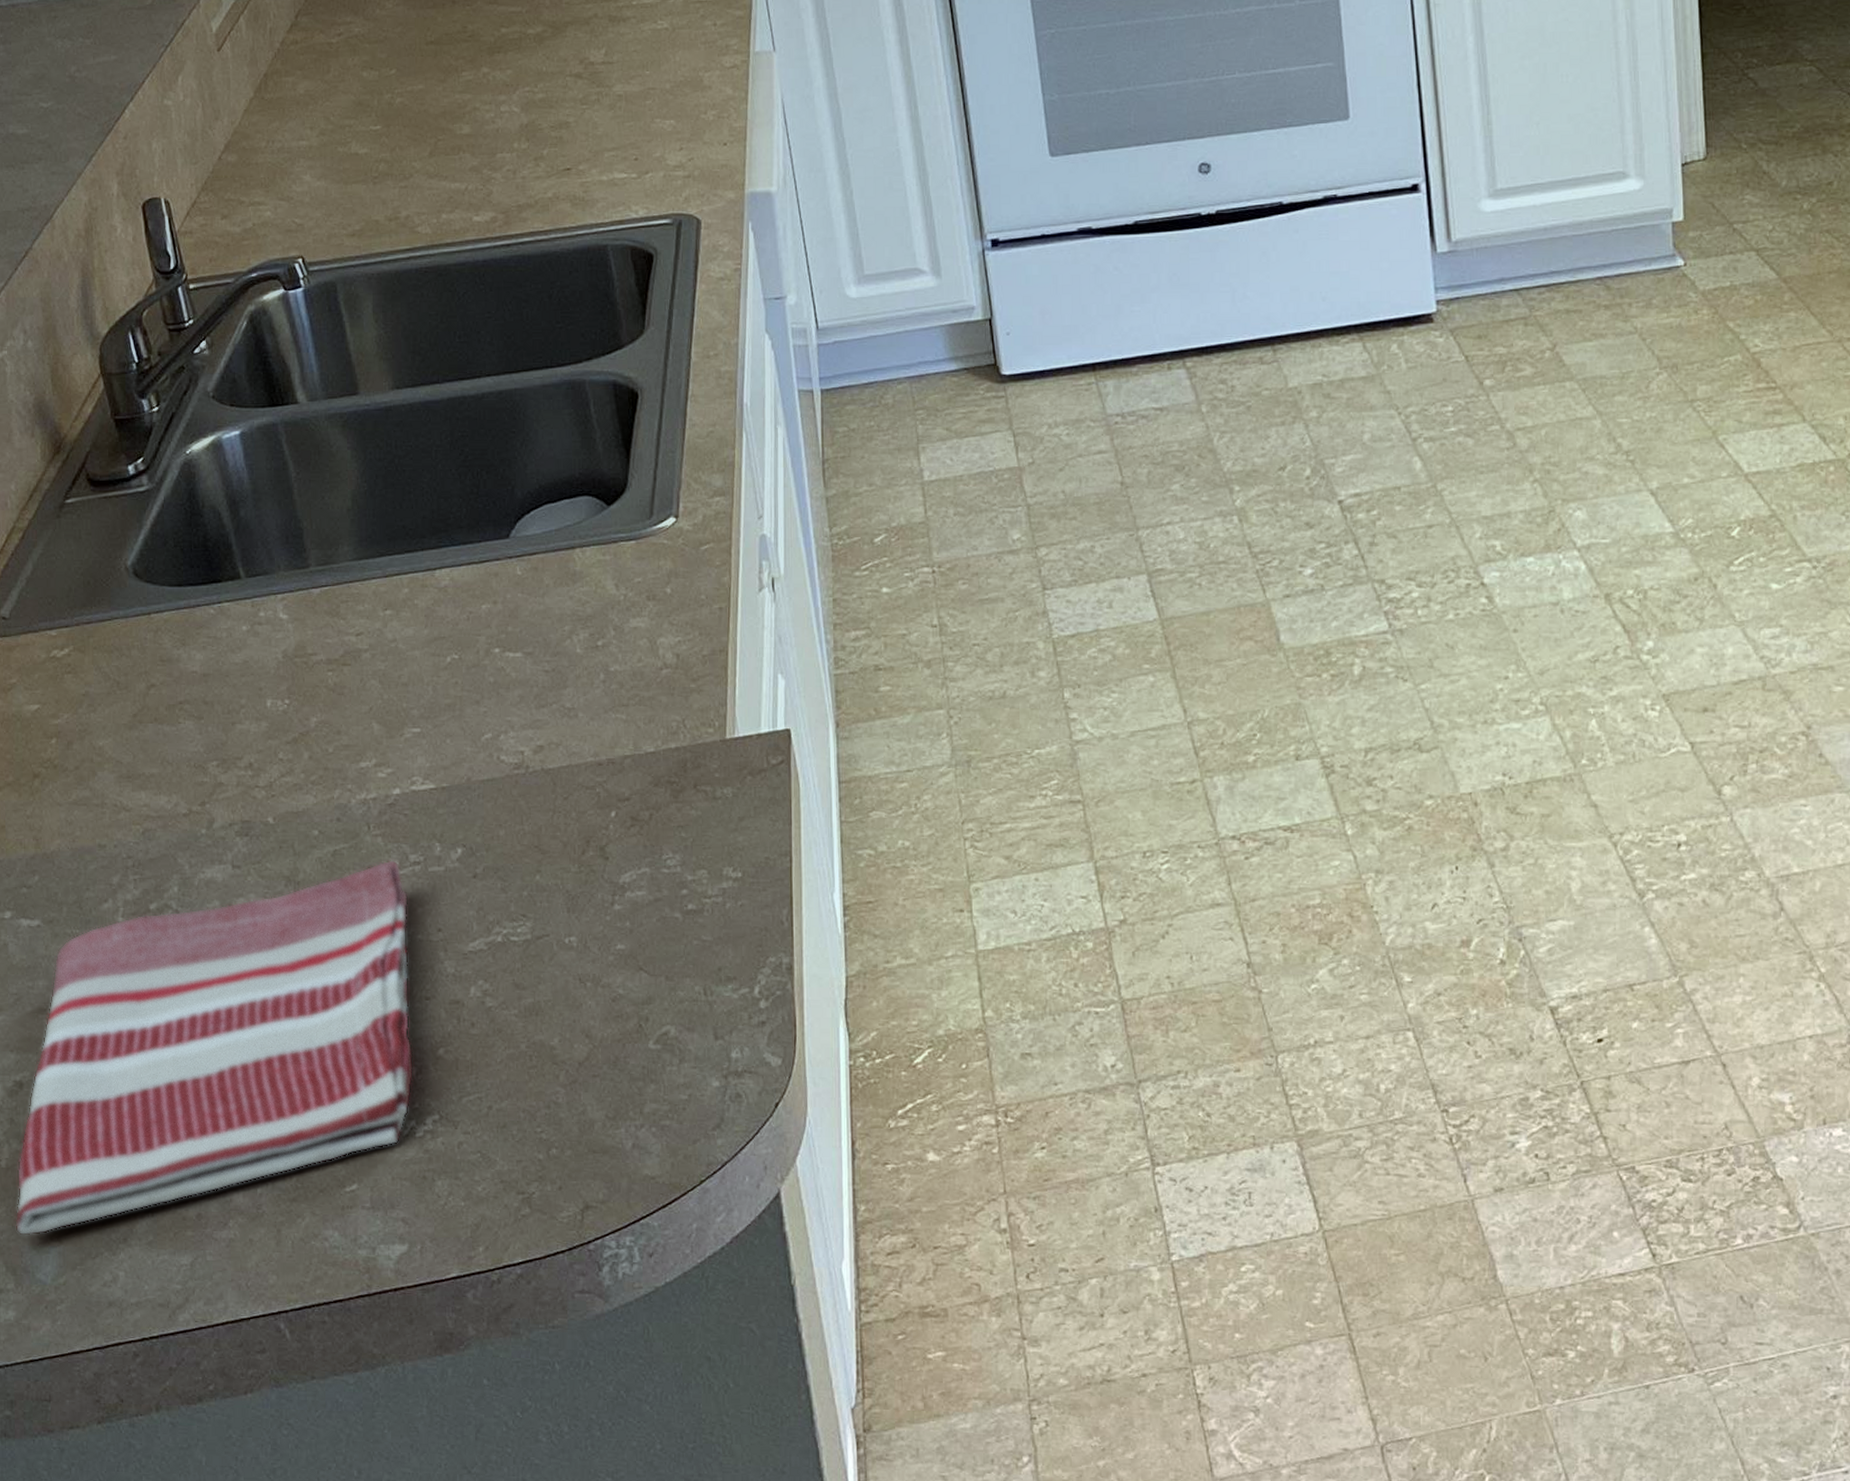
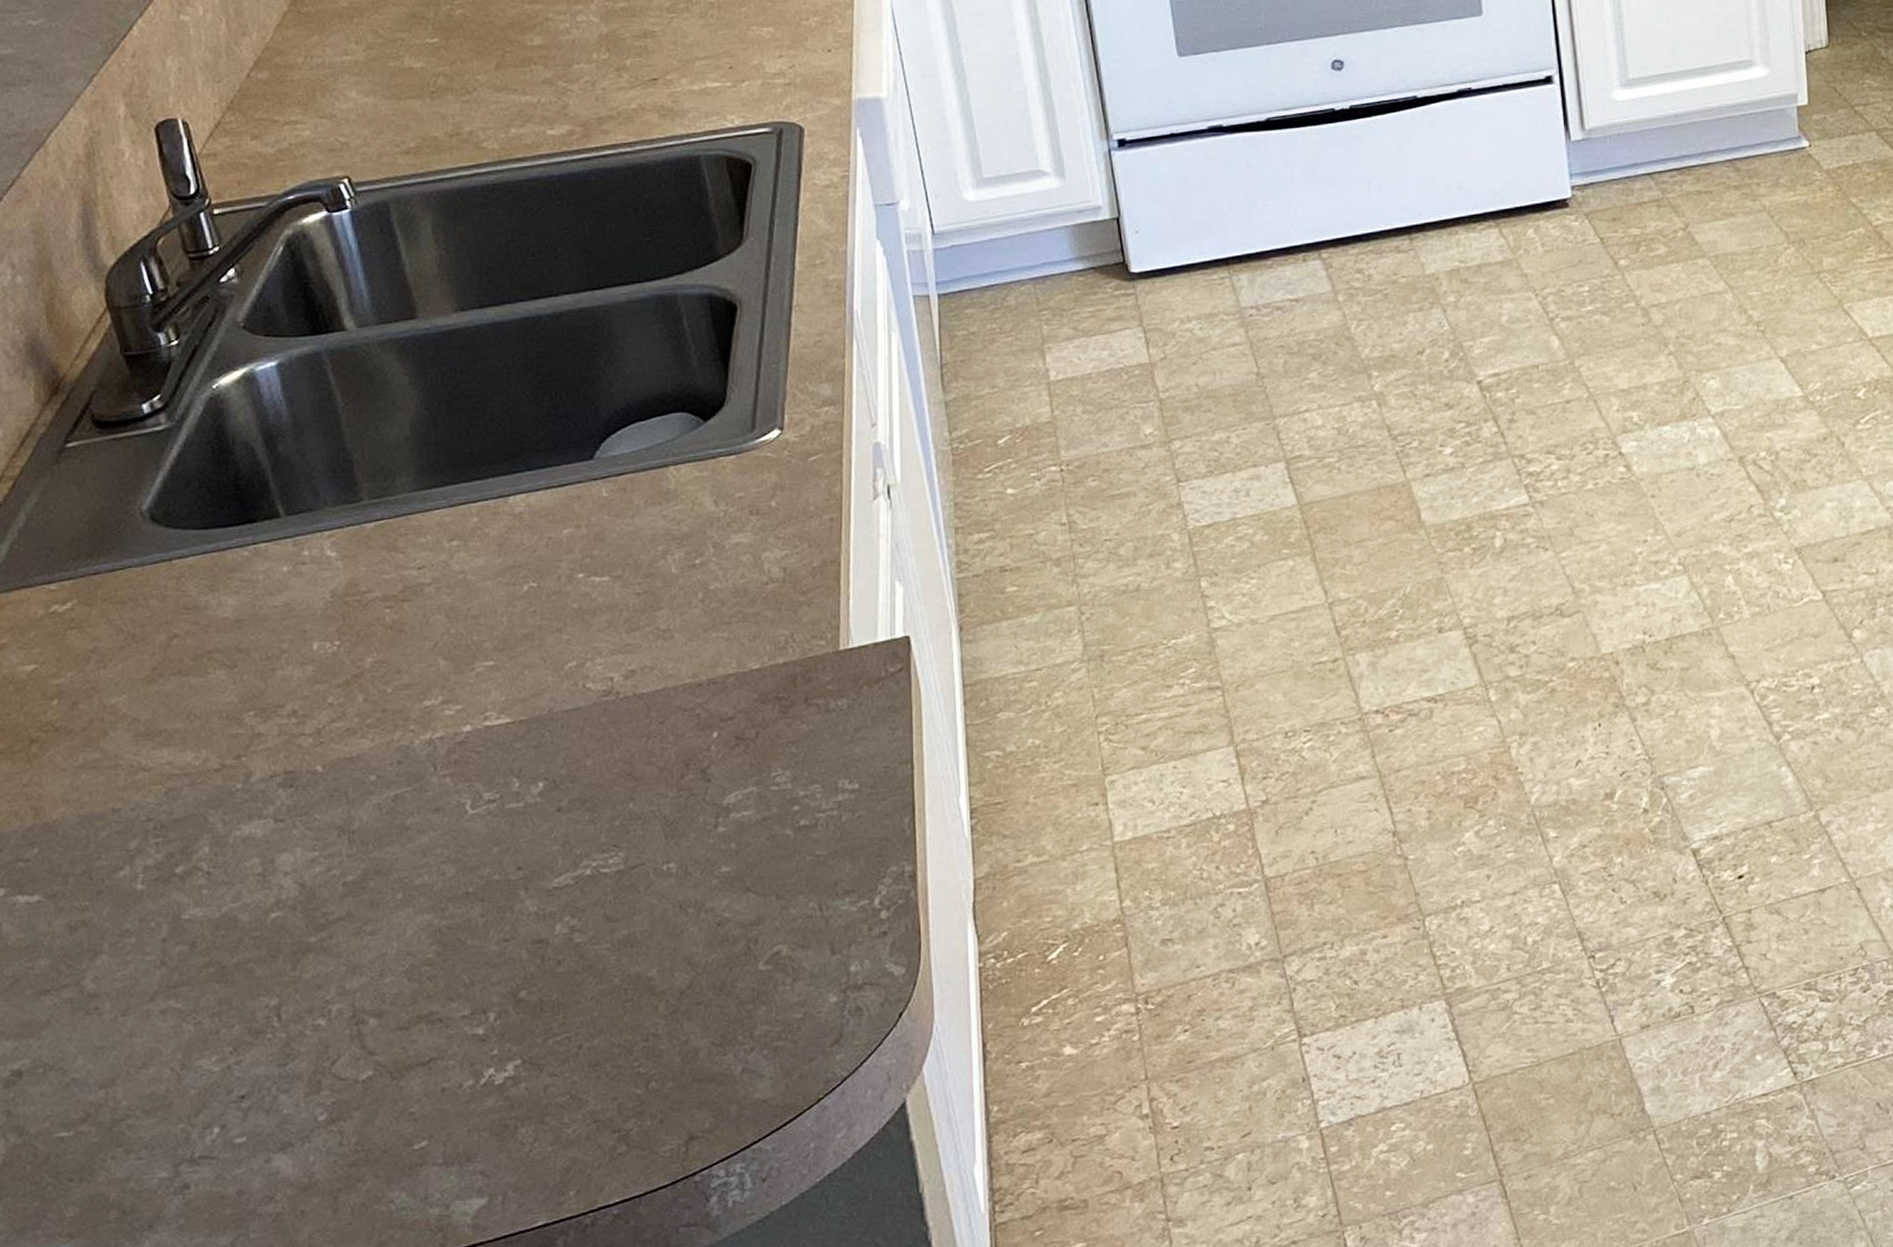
dish towel: present [15,860,414,1236] -> none [14,800,492,1235]

